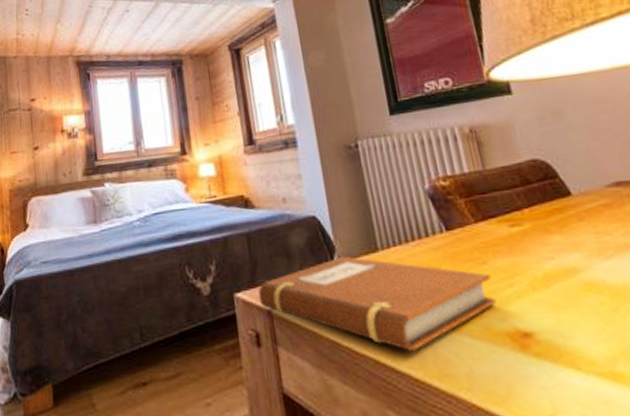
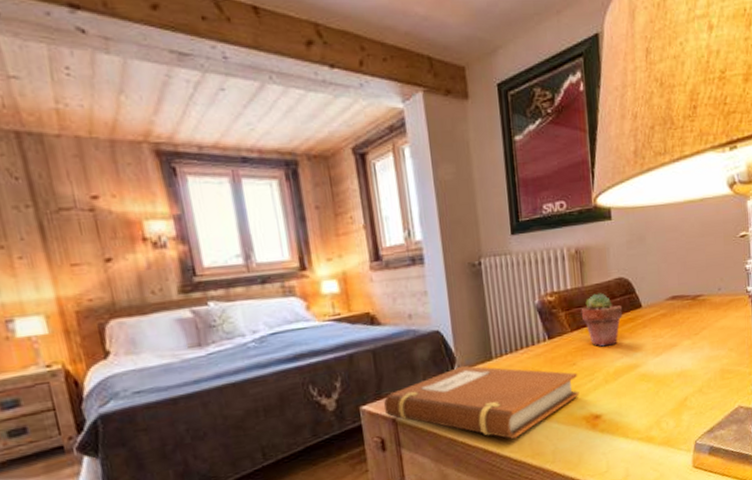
potted succulent: none [485,177,545,243] -> present [581,293,623,347]

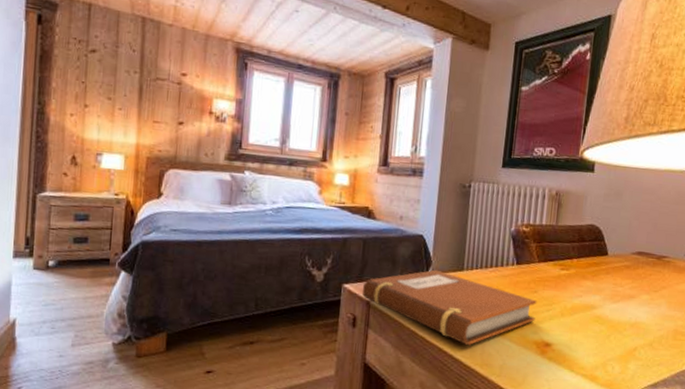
potted succulent: present [581,293,623,347] -> none [550,233,590,283]

